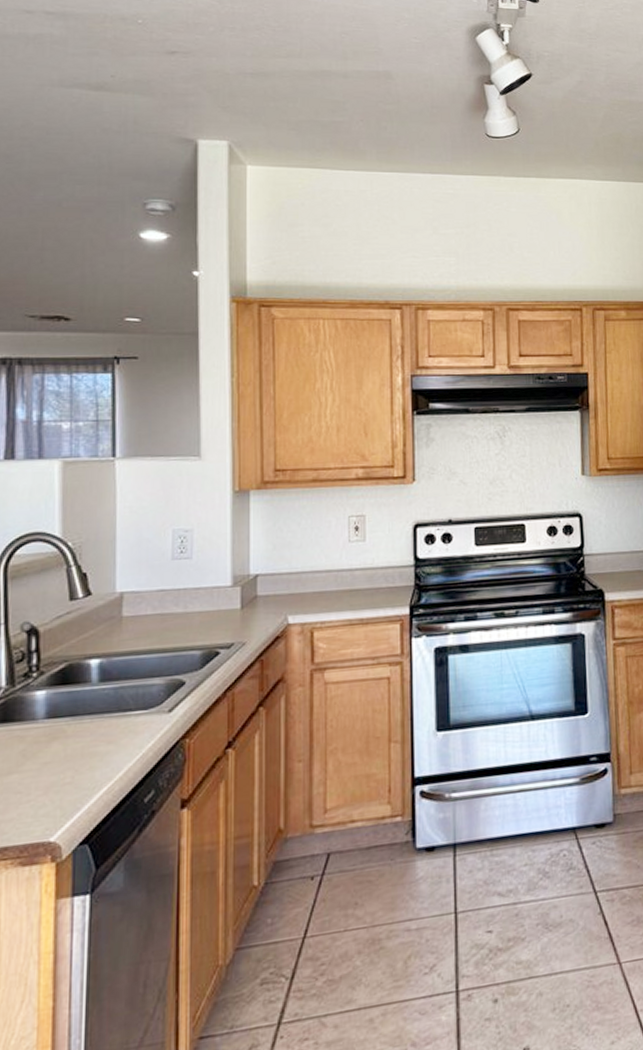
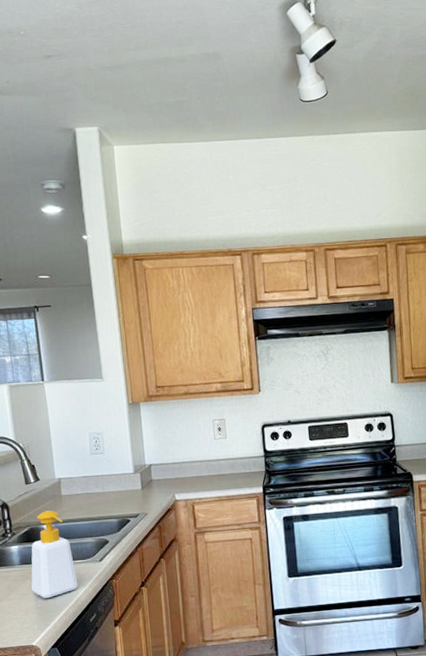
soap bottle: none [60,638,133,769] -> present [31,510,78,598]

